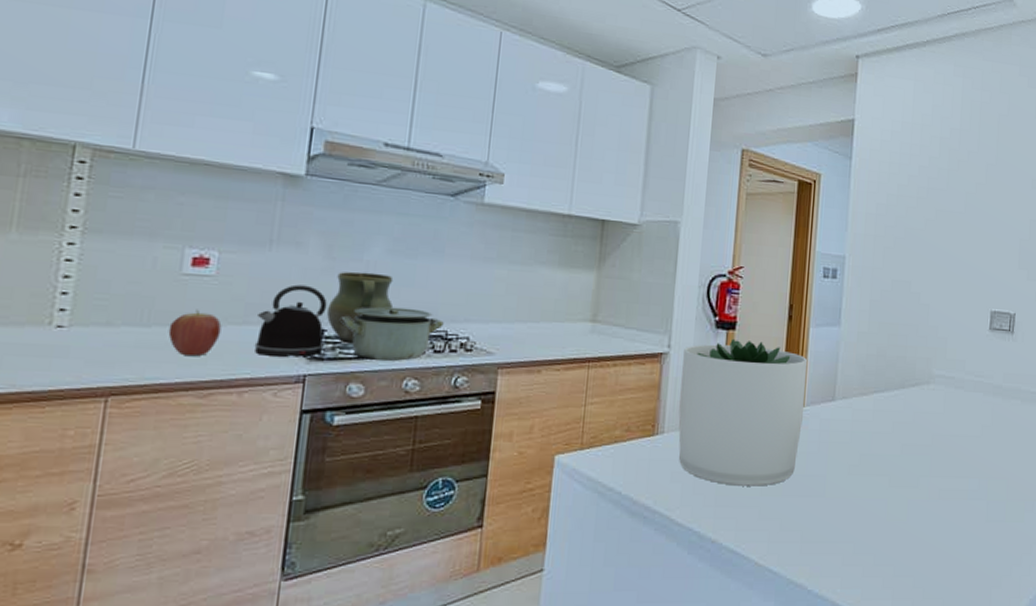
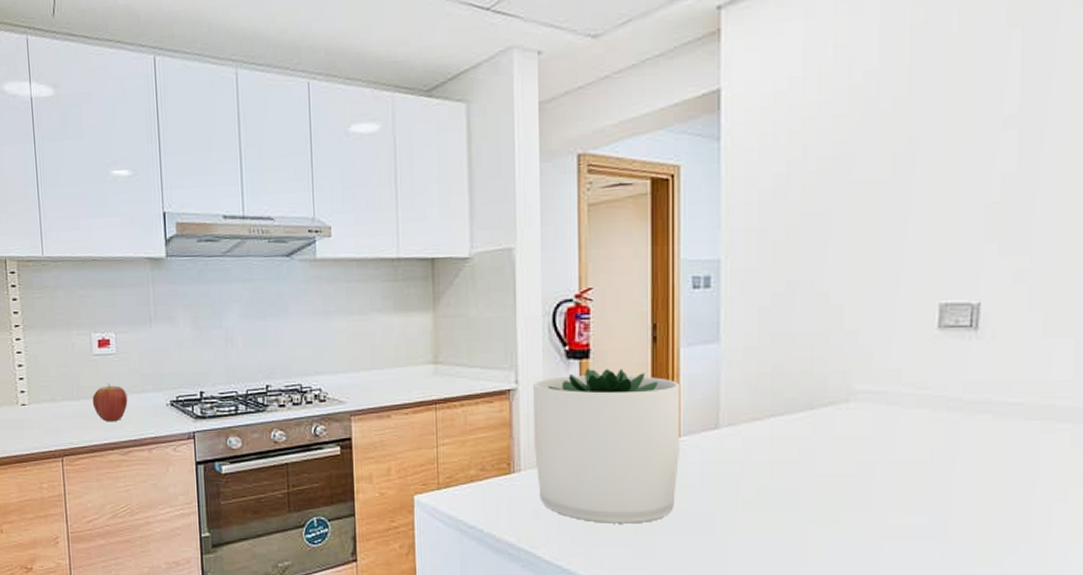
kettle: present [254,284,327,357] -> none [151,354,204,417]
ceramic jug: present [326,271,394,344] -> none [201,337,254,403]
saucepan: present [339,307,444,362] -> none [212,366,297,416]

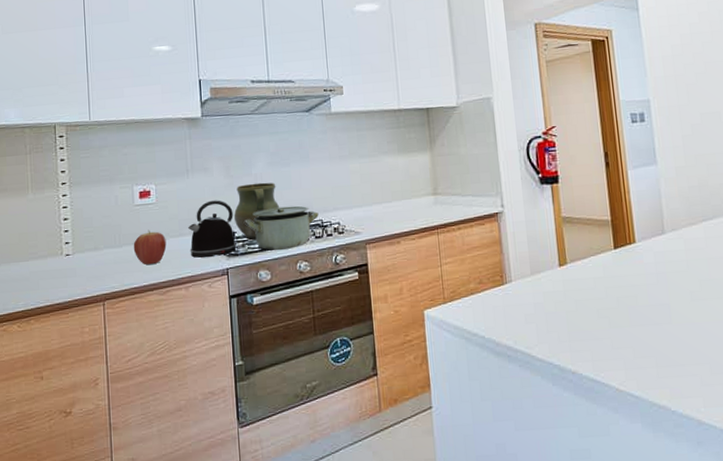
kettle: none [151,354,204,417] -> present [188,200,236,258]
ceramic jug: none [201,337,254,403] -> present [233,182,280,241]
saucepan: none [212,366,297,416] -> present [243,205,319,251]
planter: present [533,368,681,524] -> none [516,190,638,322]

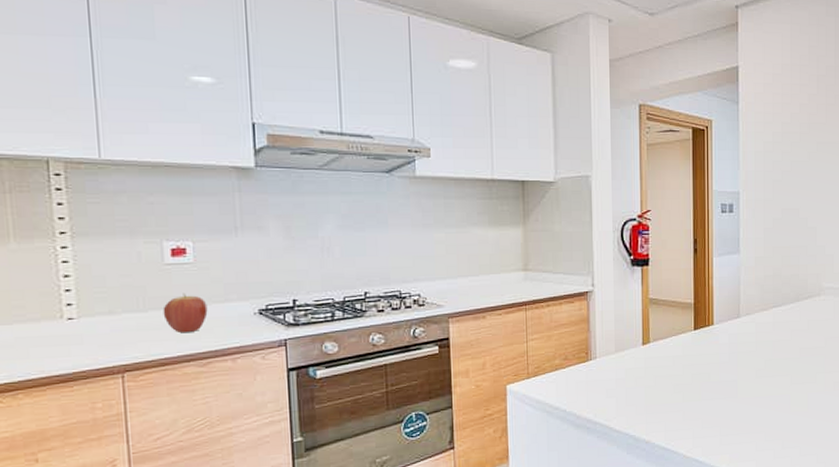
kettle: present [188,200,236,258] -> none [236,263,297,327]
ceramic jug: present [233,182,280,241] -> none [294,247,352,310]
saucepan: present [243,205,319,251] -> none [306,274,397,322]

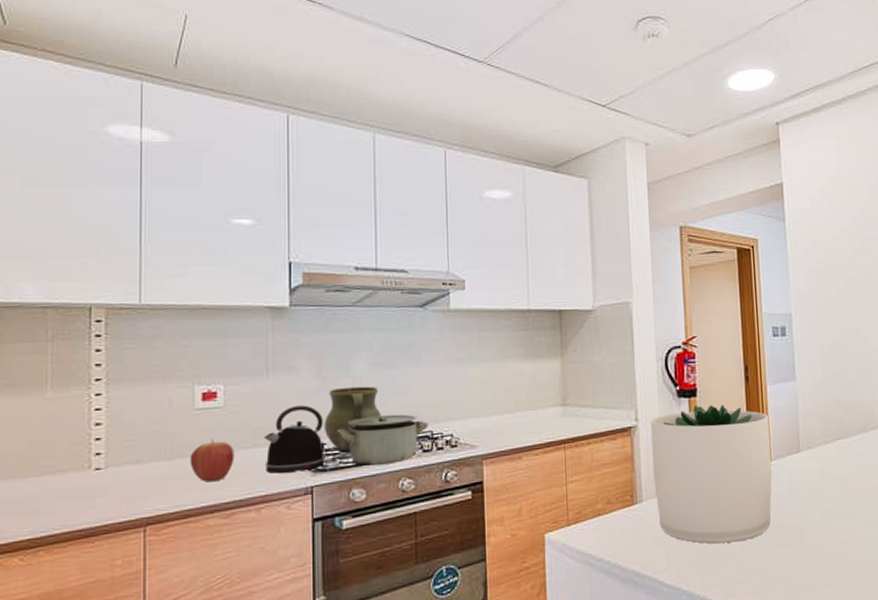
kettle: none [236,263,297,327] -> present [264,405,325,473]
ceramic jug: none [294,247,352,310] -> present [323,386,382,454]
saucepan: none [306,274,397,322] -> present [336,414,428,467]
planter: none [606,273,714,396] -> present [651,404,772,544]

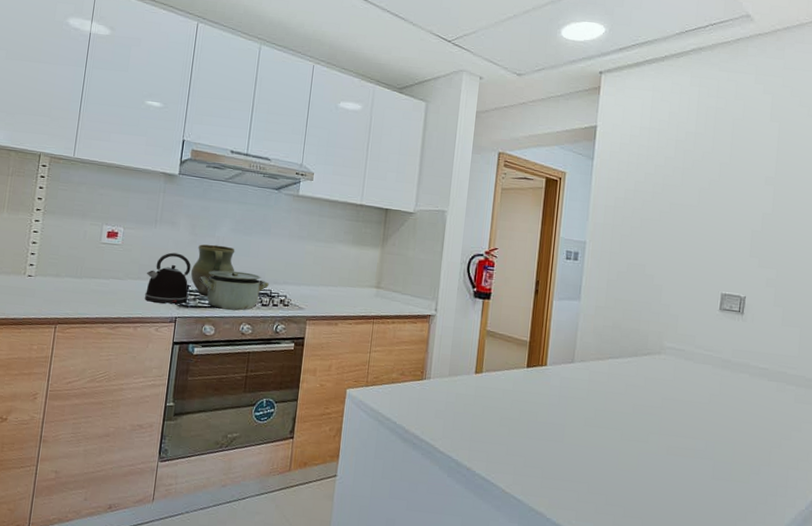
fruit: present [190,439,235,482] -> none [92,267,125,300]
planter: present [651,404,772,544] -> none [442,306,551,429]

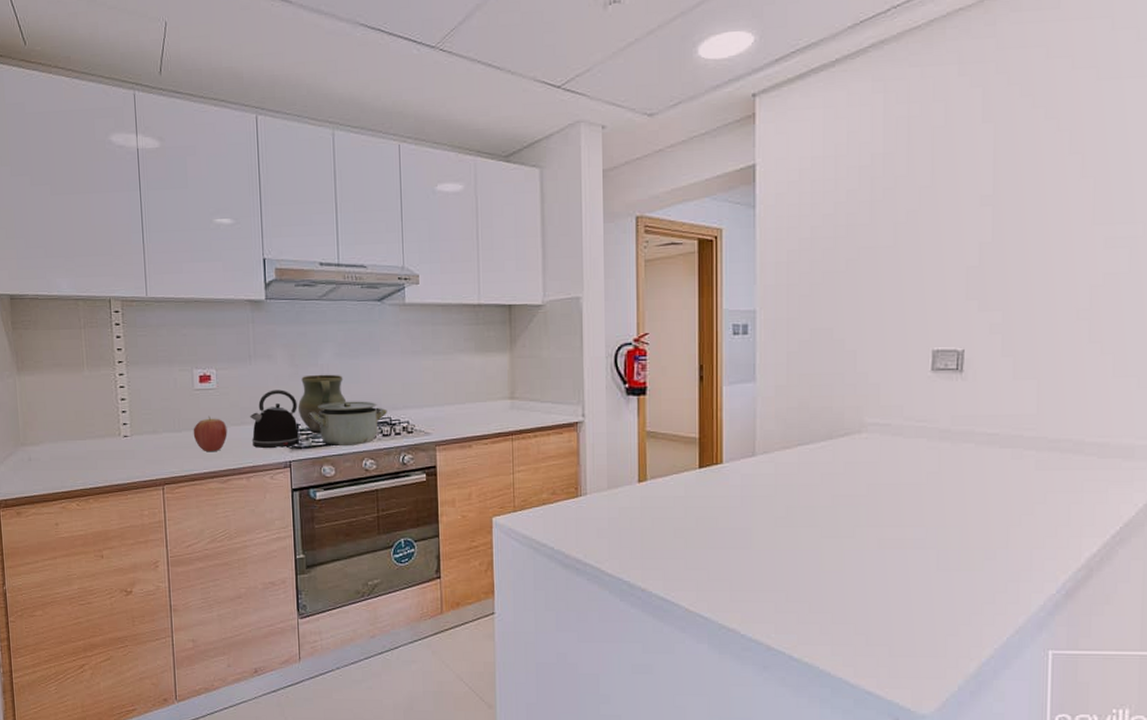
fruit: none [92,267,125,300] -> present [193,415,228,452]

